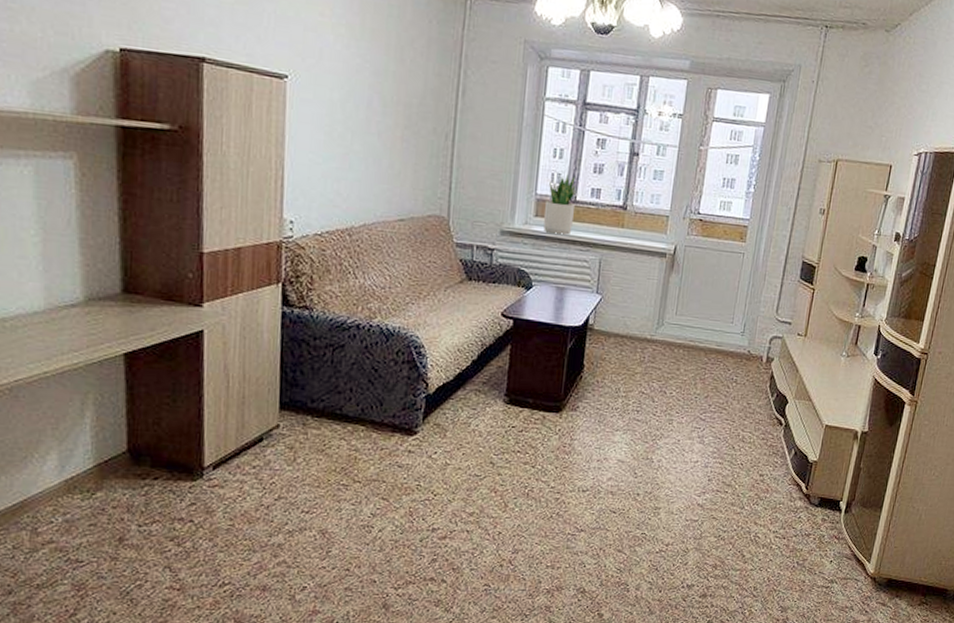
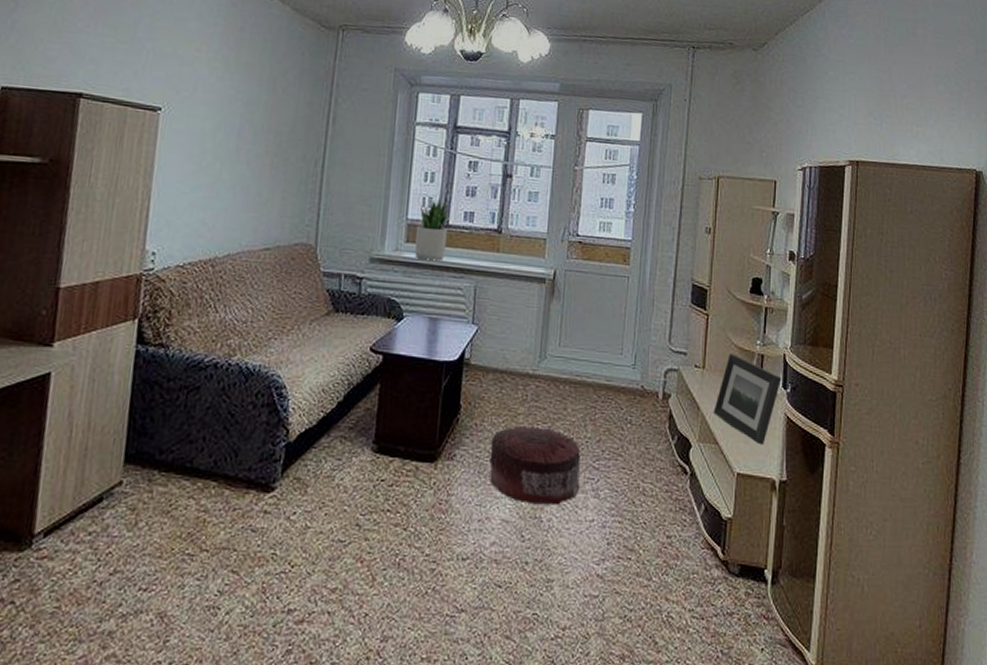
pouf: none [608,383,690,449] -> present [489,426,581,506]
picture frame: none [810,324,875,402] -> present [713,353,782,445]

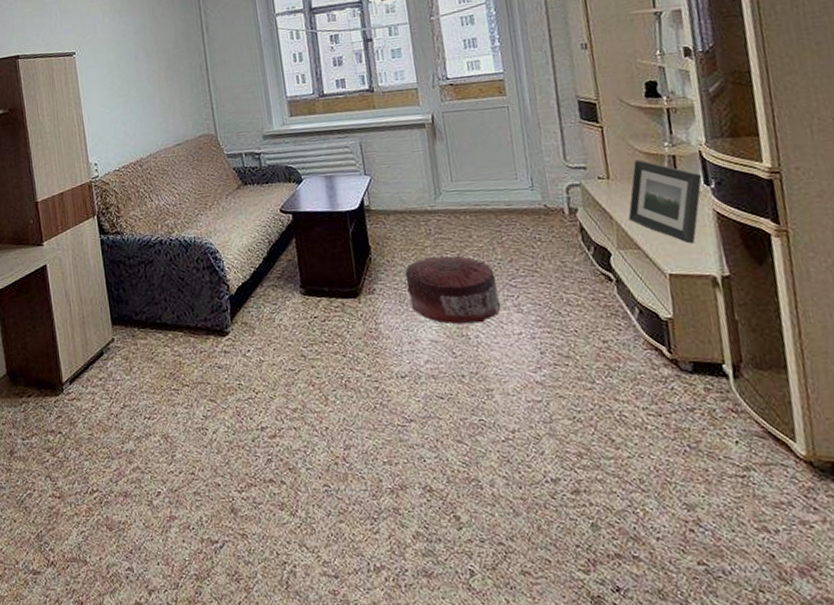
planter: present [414,198,450,261] -> none [296,72,327,129]

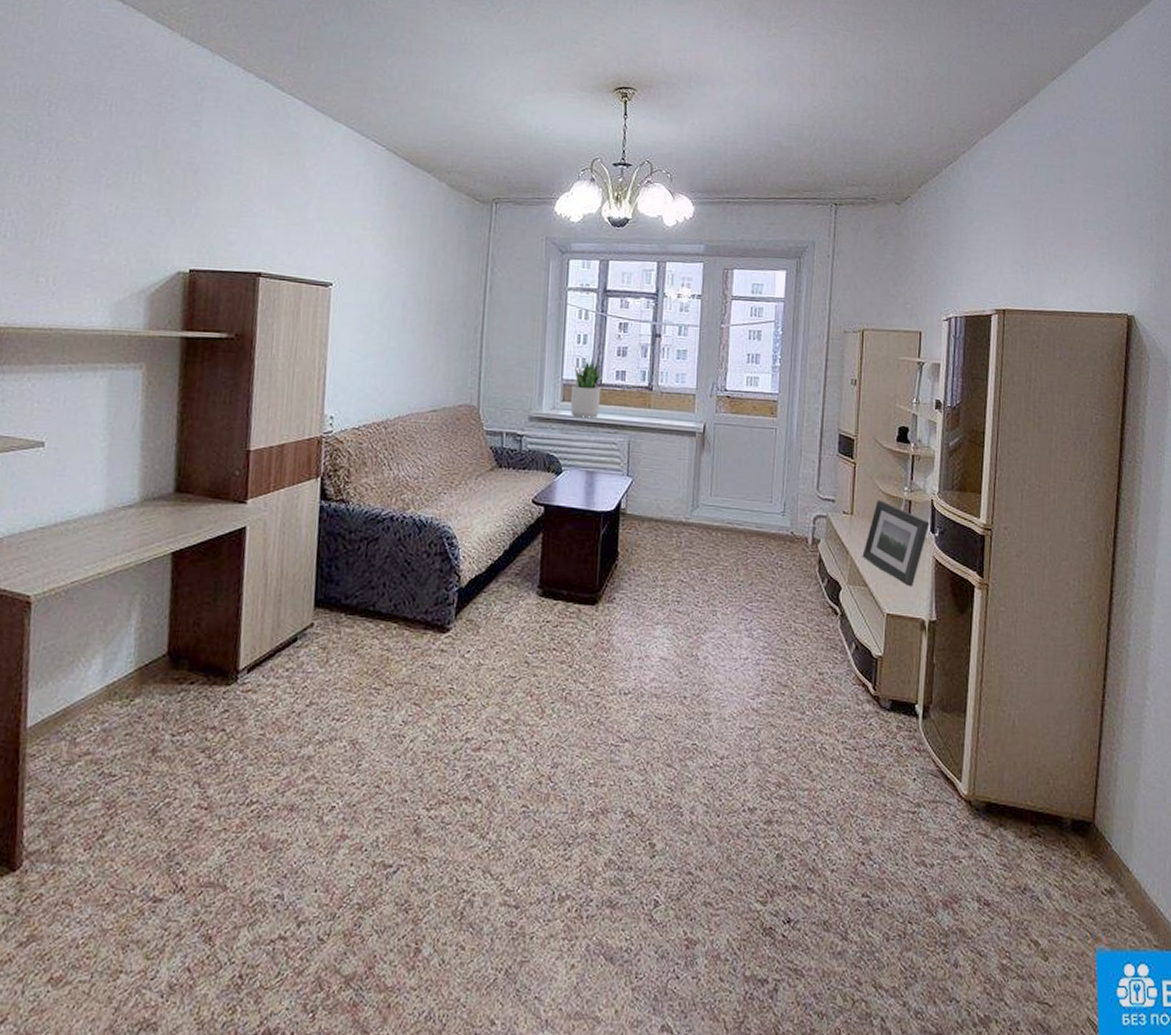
planter: none [296,72,327,129] -> present [570,359,602,418]
pouf: present [405,255,502,325] -> none [647,571,734,645]

